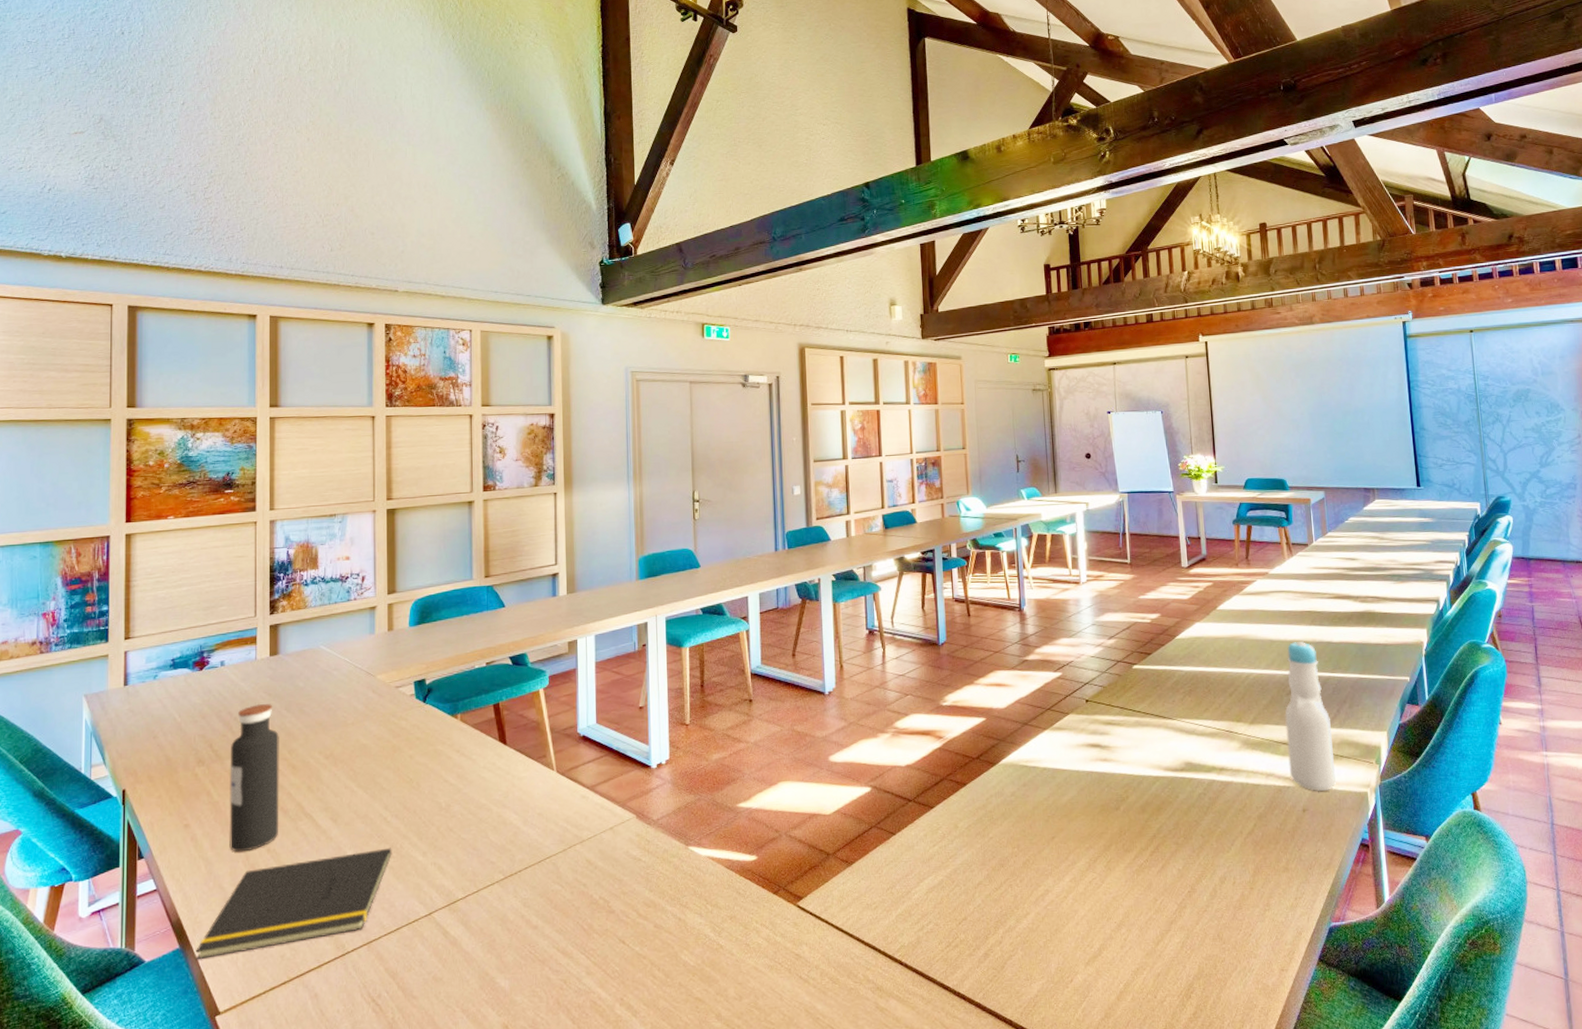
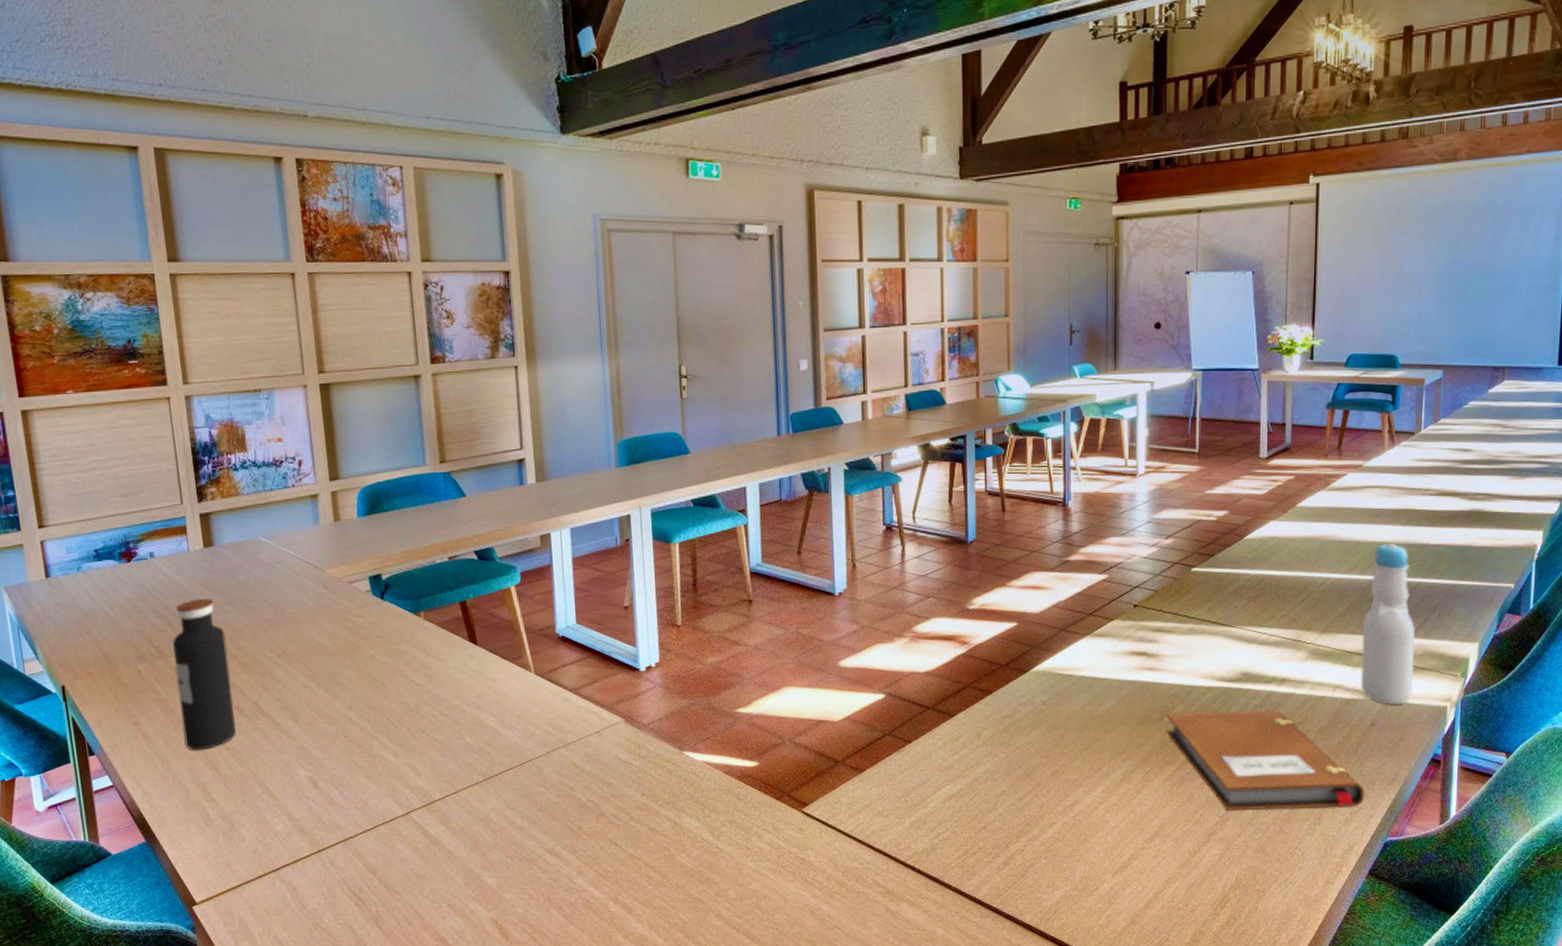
notepad: present [196,847,392,960] -> none [163,748,361,854]
notebook: none [1122,798,1306,898] -> present [1166,710,1365,810]

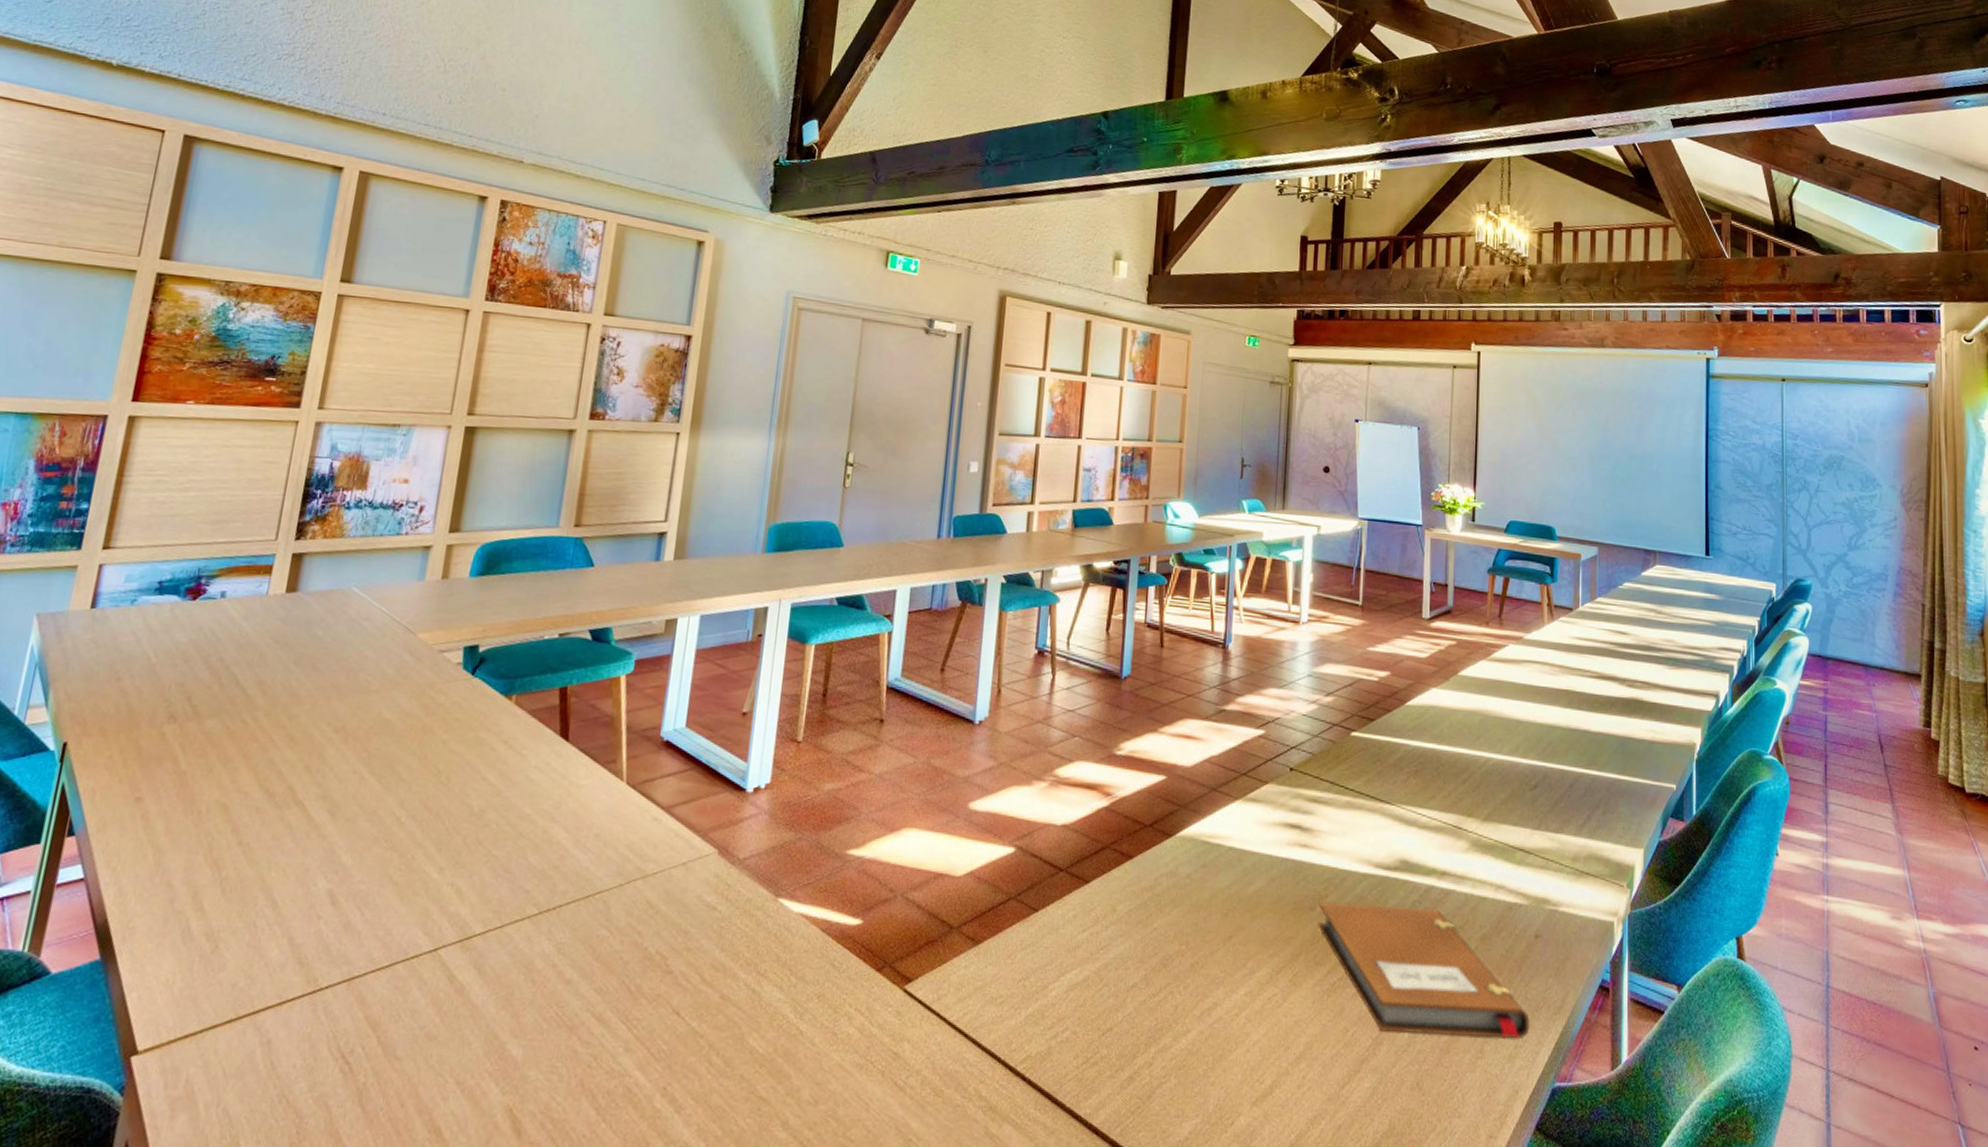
water bottle: present [173,599,236,750] -> none [189,652,280,842]
bottle: present [1360,544,1415,704] -> none [1524,726,1578,914]

